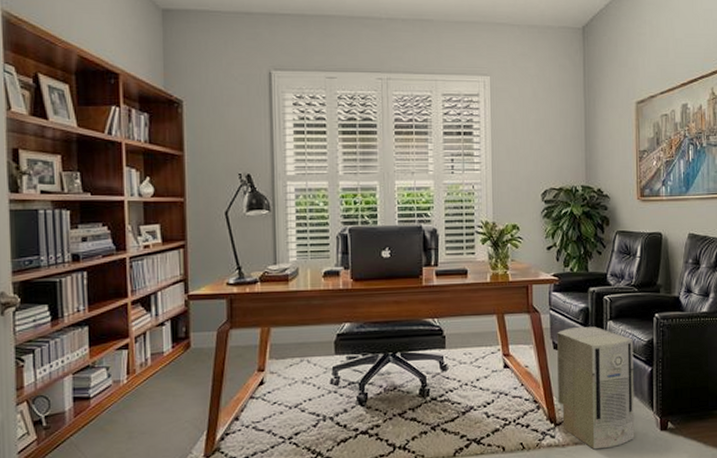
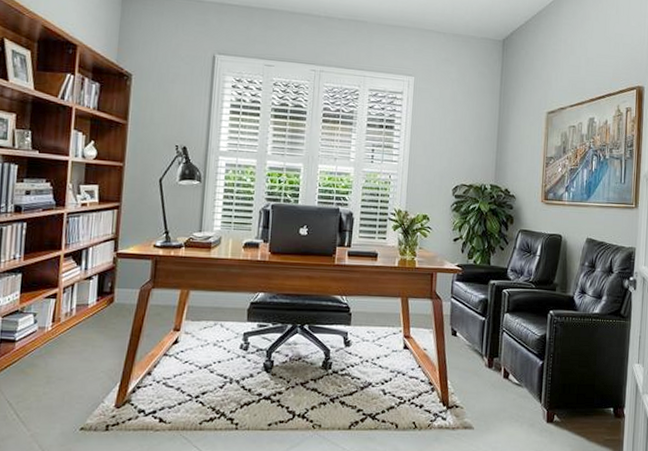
air purifier: present [557,327,635,450] -> none [452,316,527,435]

